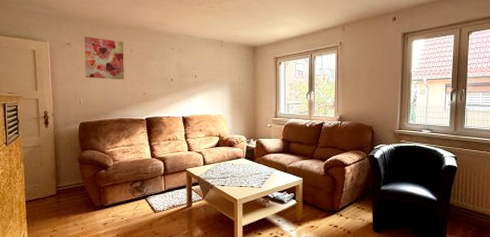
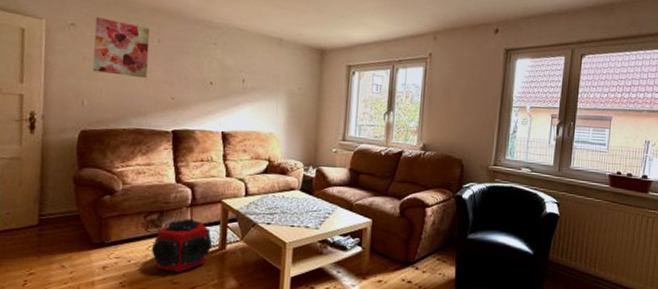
speaker: none [137,185,181,225] -> present [151,218,212,272]

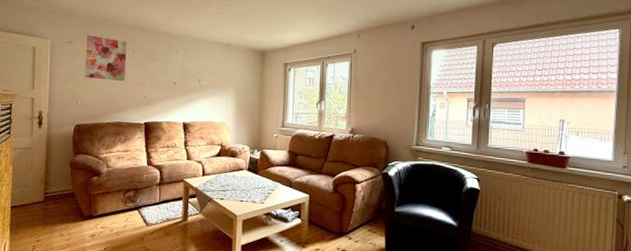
speaker: present [151,218,212,272] -> none [128,195,176,240]

